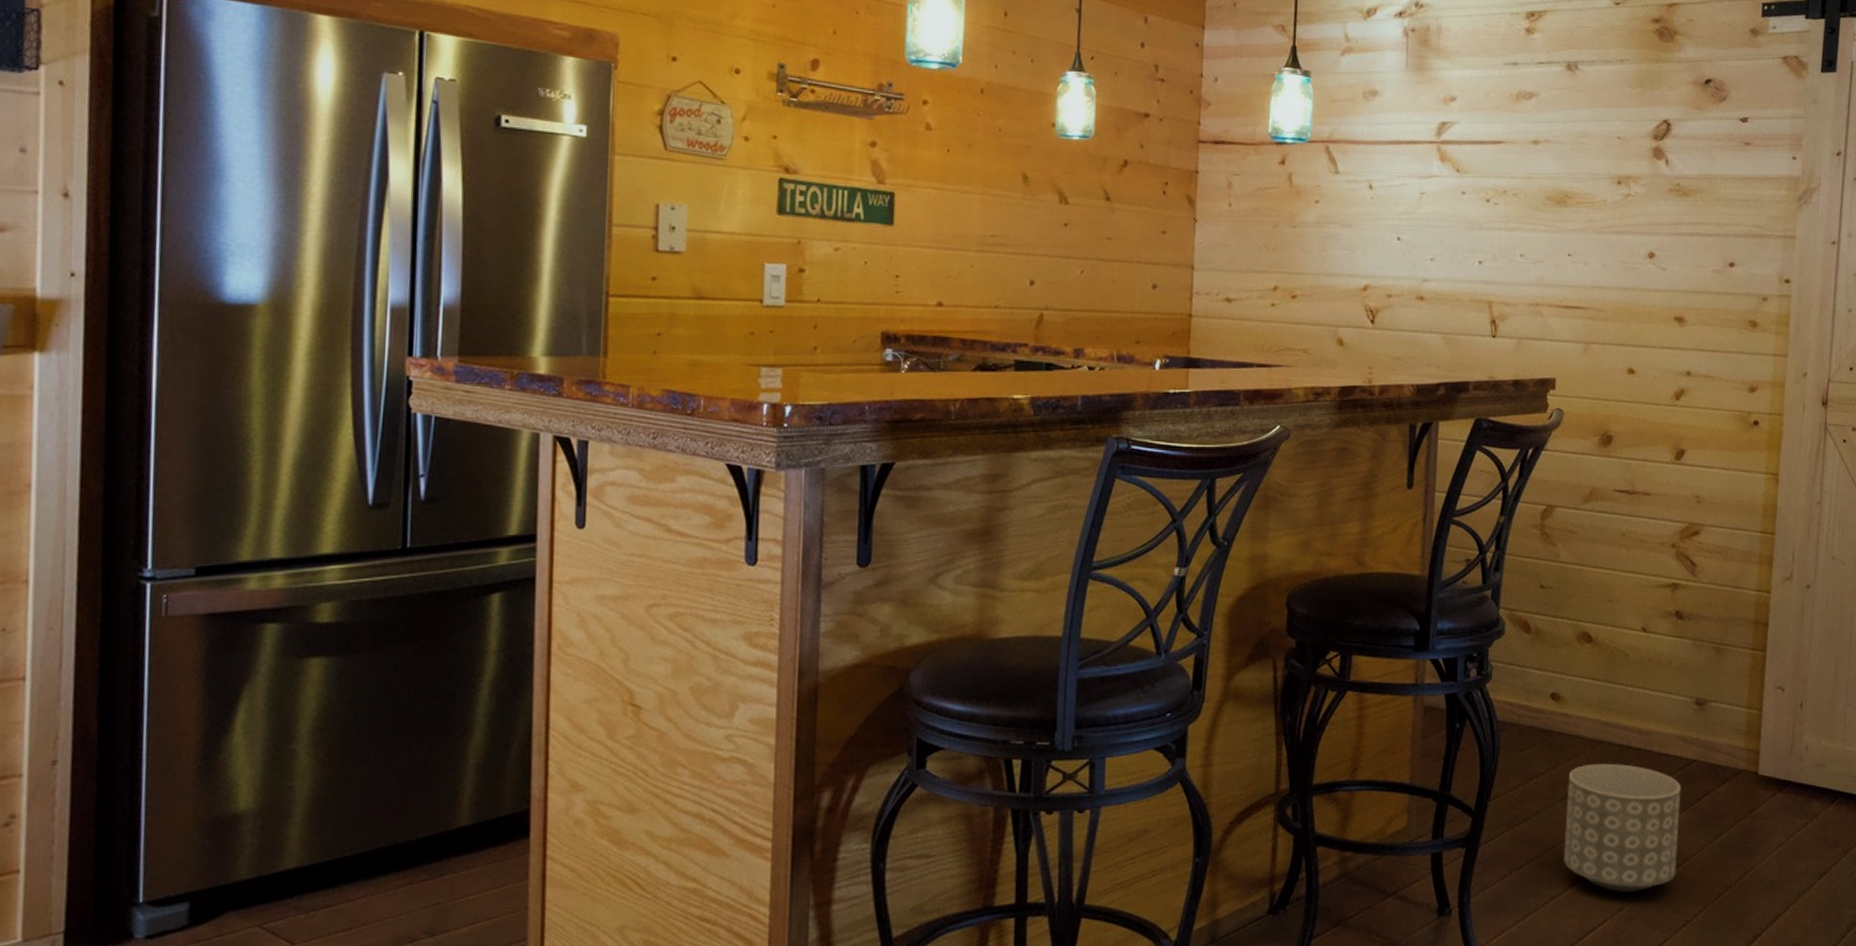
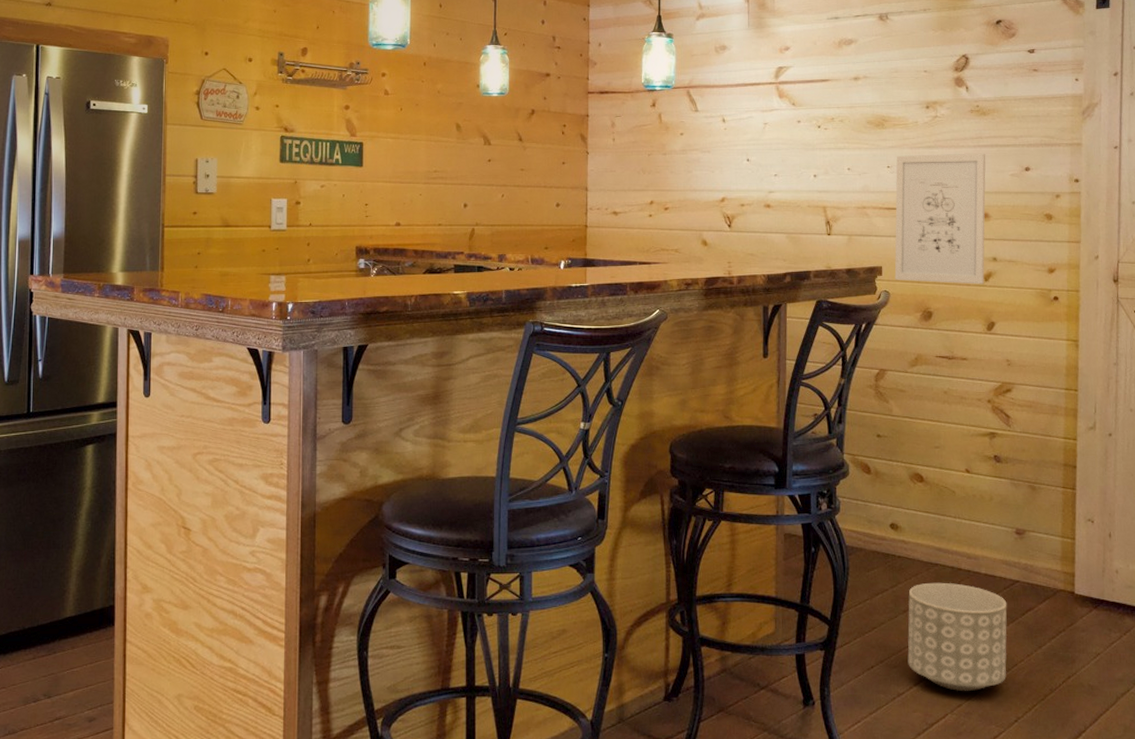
wall art: none [1570,241,1685,404] -> present [894,153,986,284]

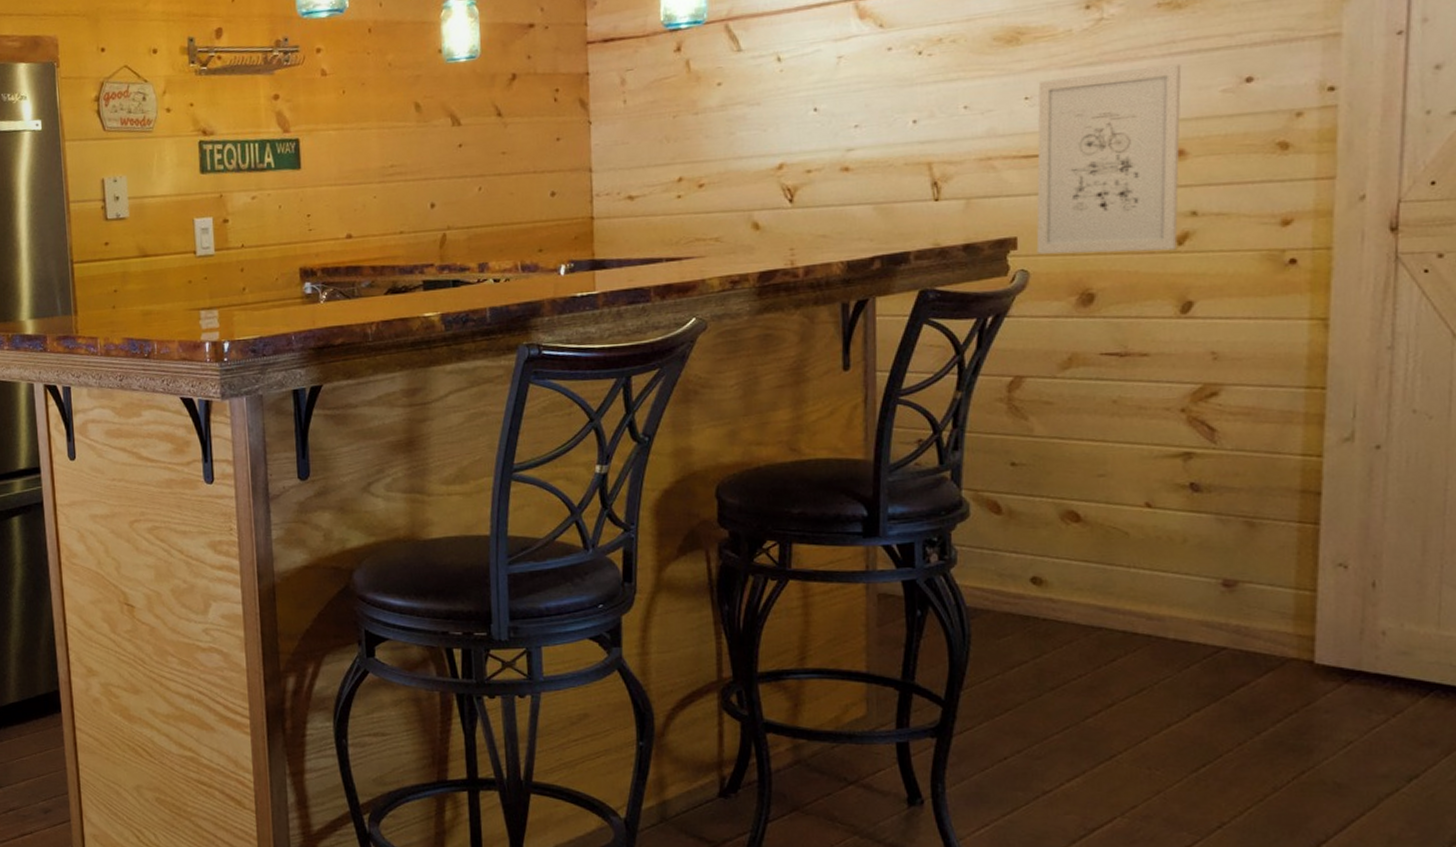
planter: present [907,582,1007,692] -> none [1057,651,1208,790]

